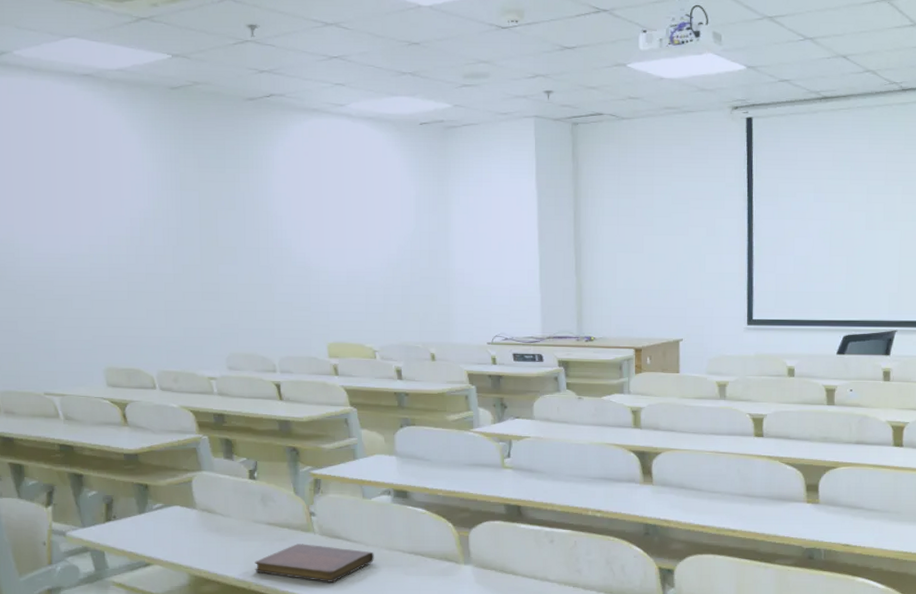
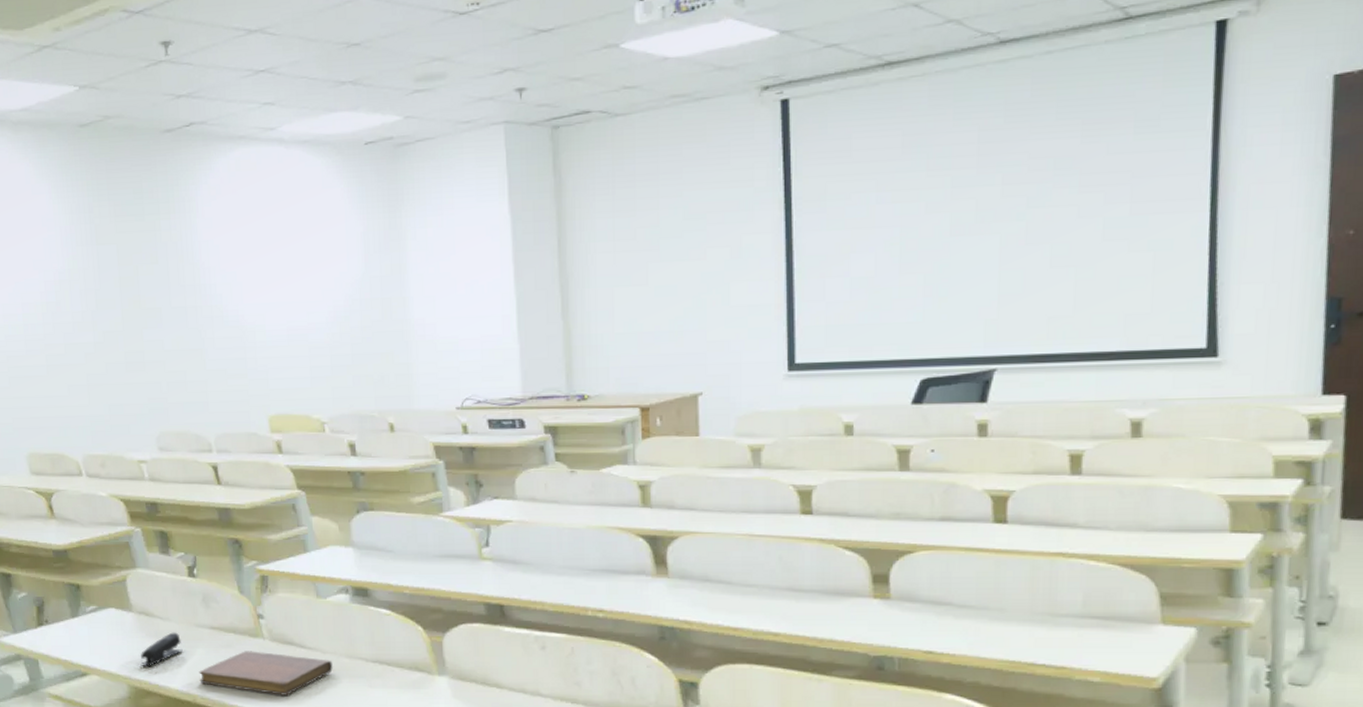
stapler: none [201,527,241,557] -> present [140,632,183,666]

